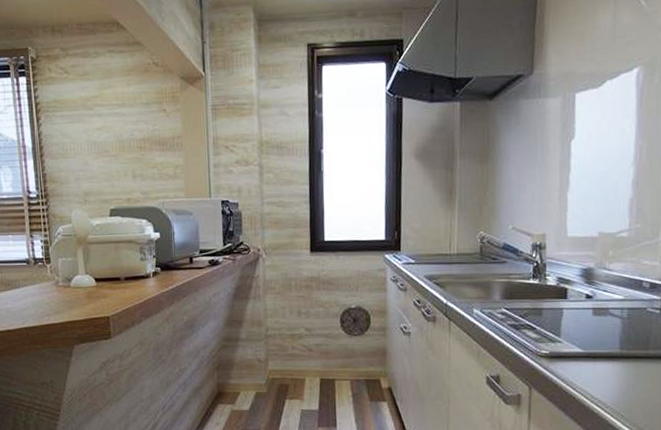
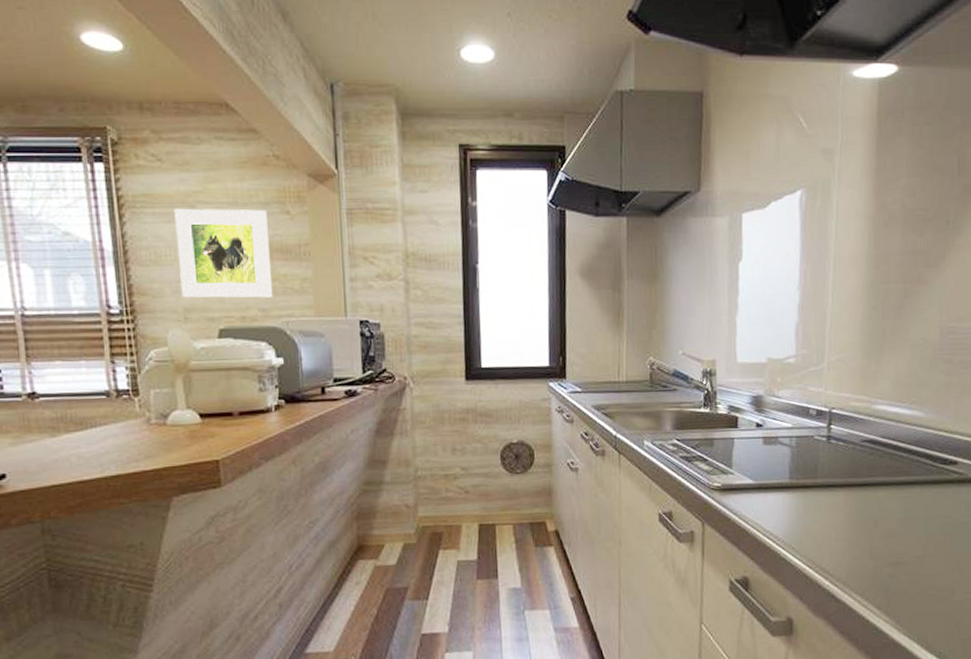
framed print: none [77,109,152,184] -> present [174,208,274,298]

